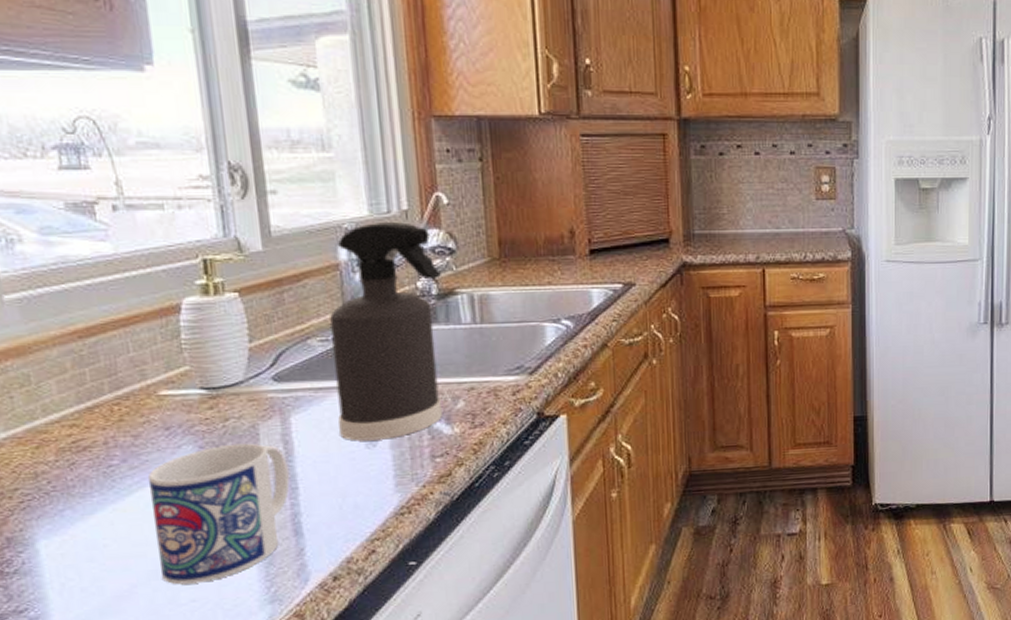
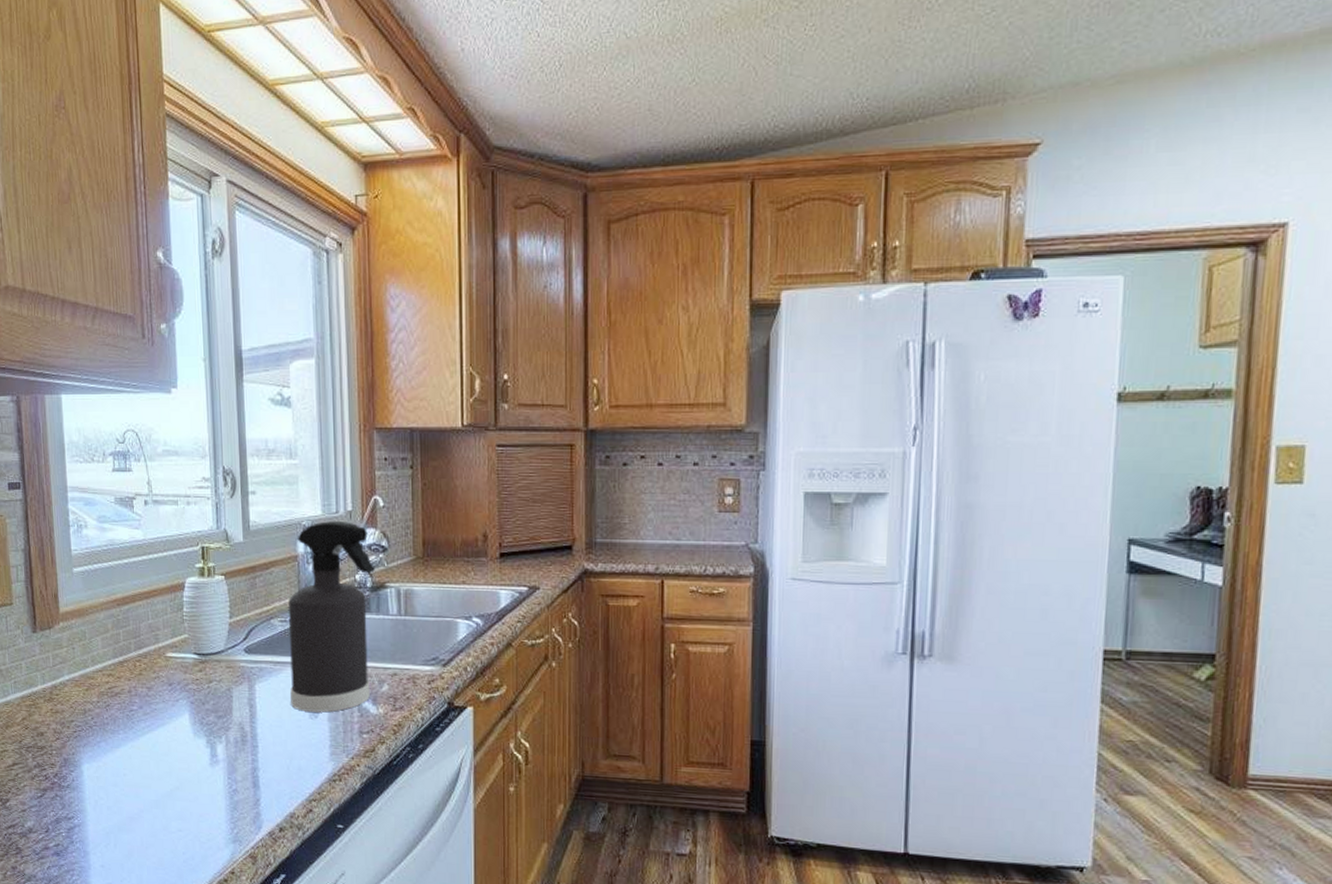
mug: present [149,443,290,585] -> none [156,702,252,817]

